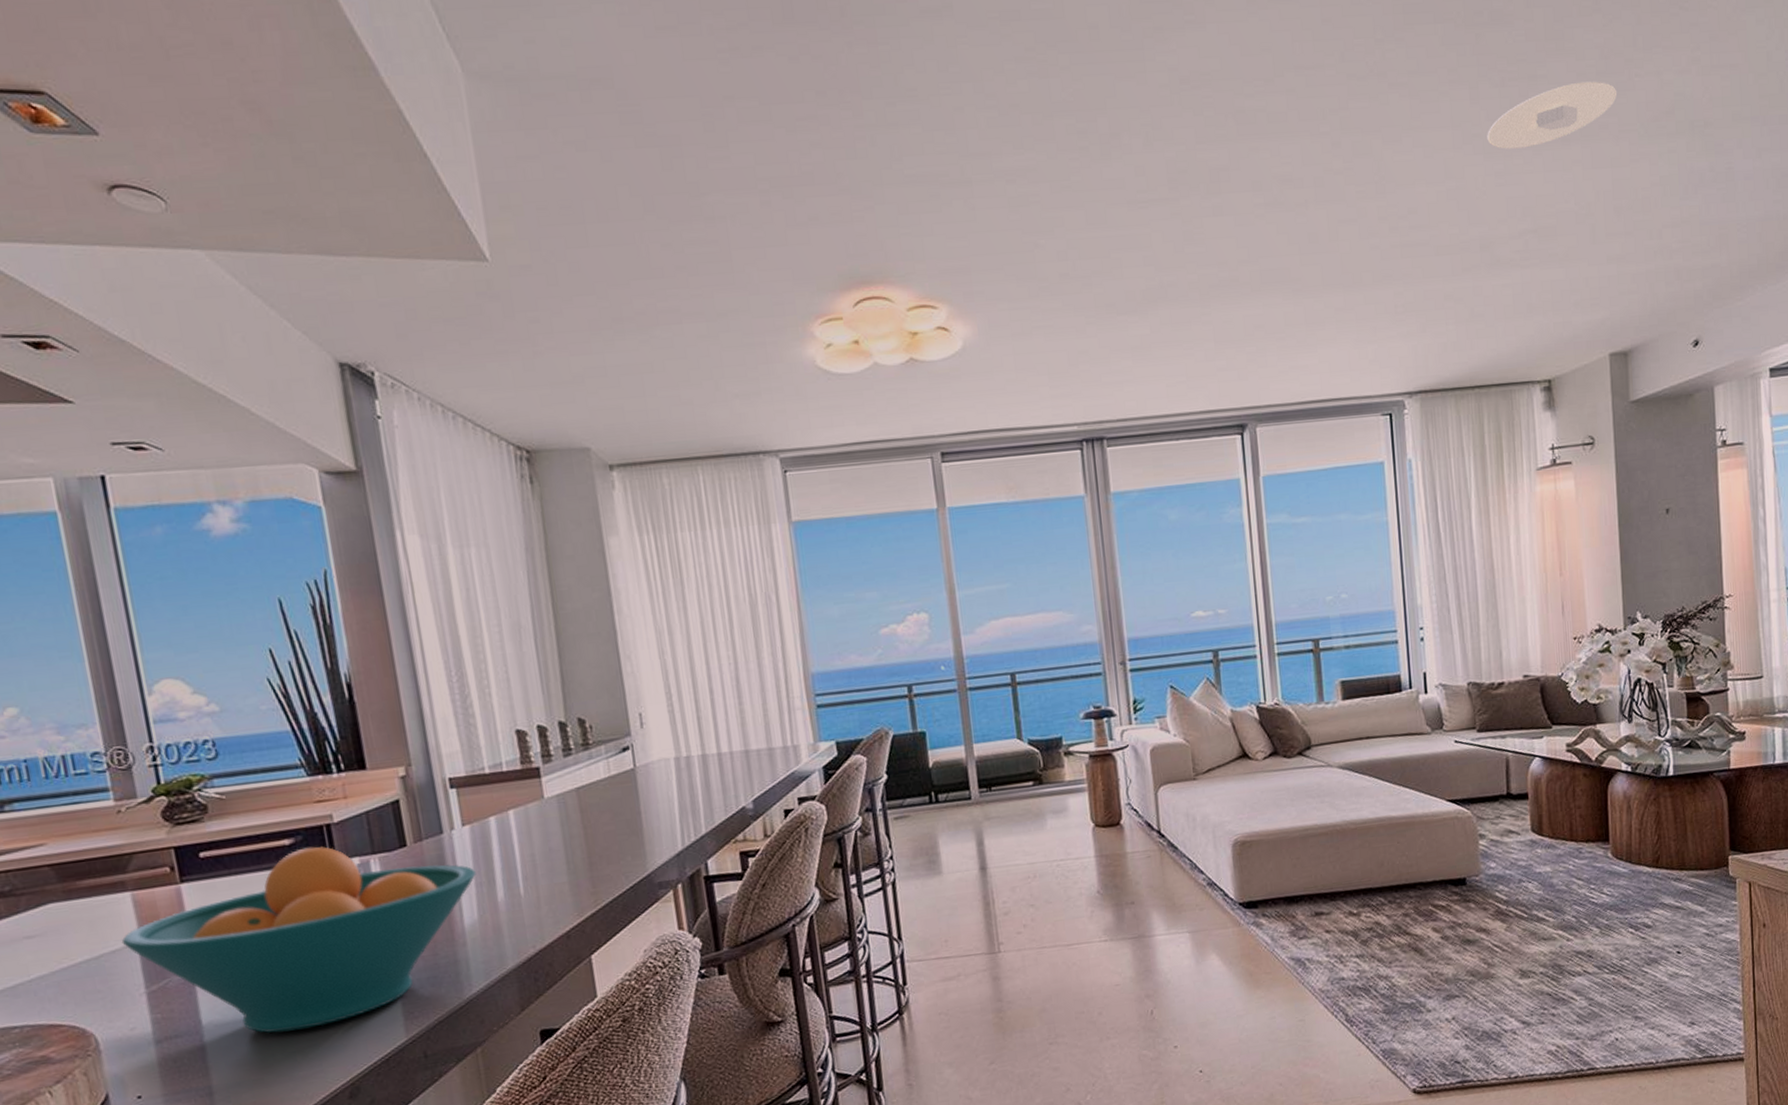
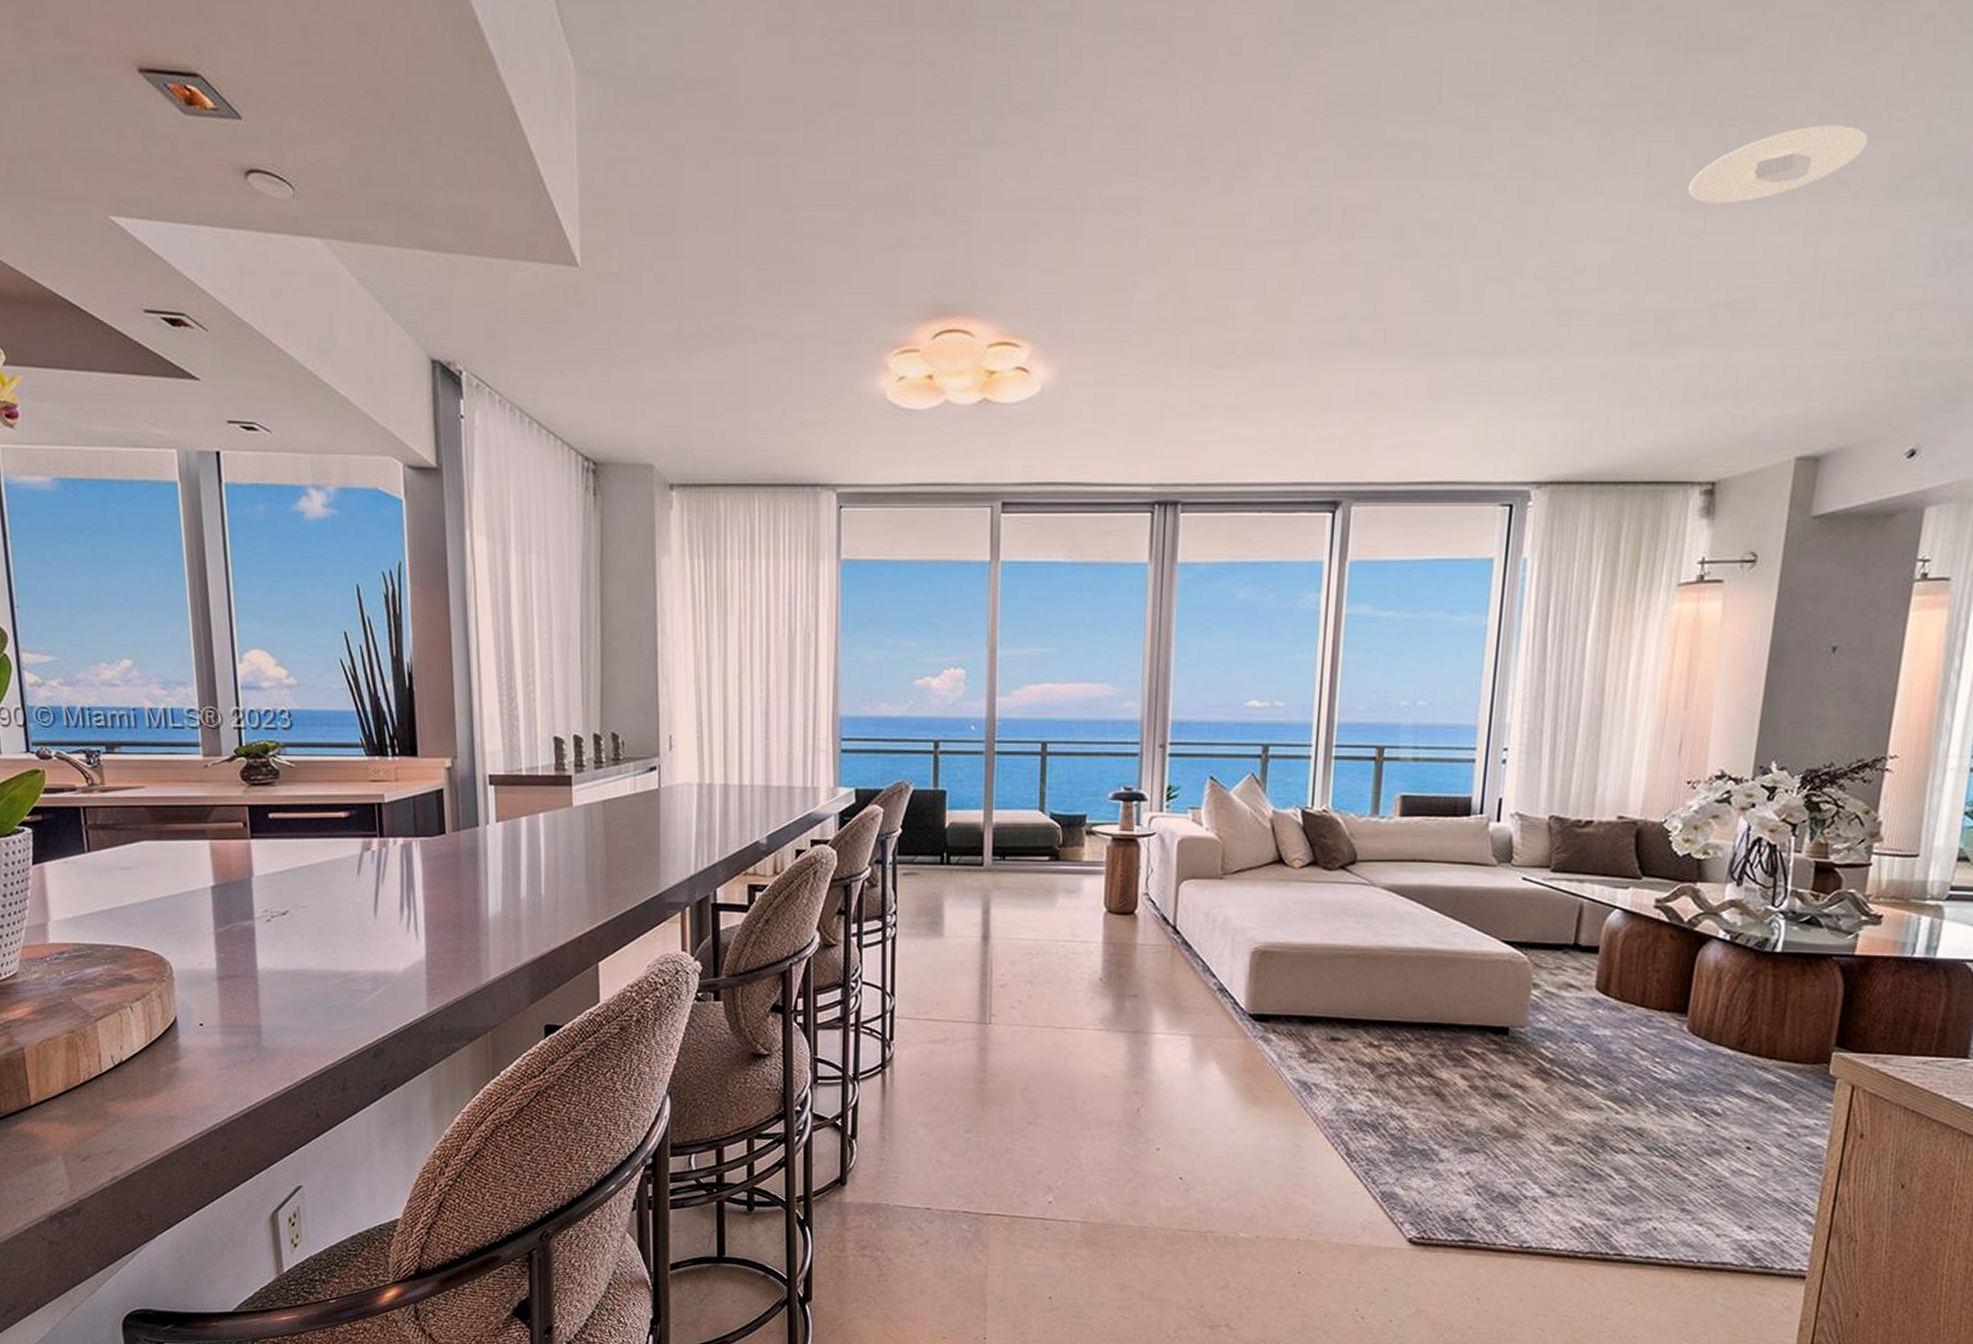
fruit bowl: present [121,846,476,1034] -> none [198,822,504,988]

